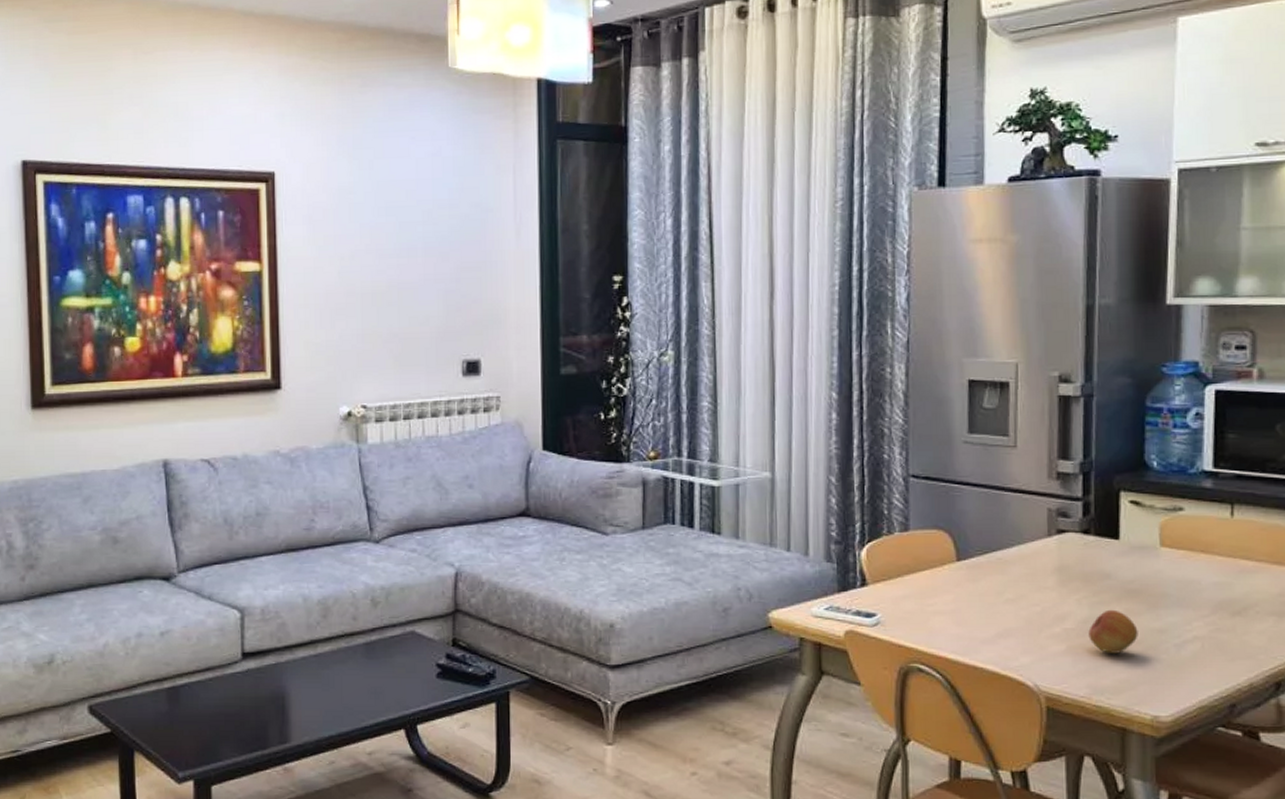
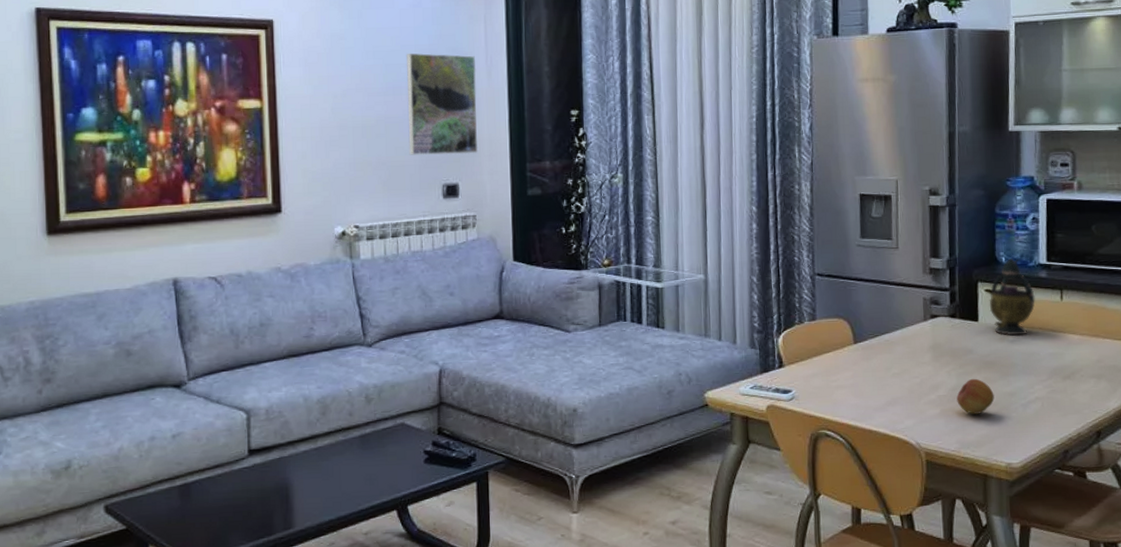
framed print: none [422,209,504,326] -> present [405,53,478,155]
teapot: none [1134,463,1196,559] -> present [989,258,1035,336]

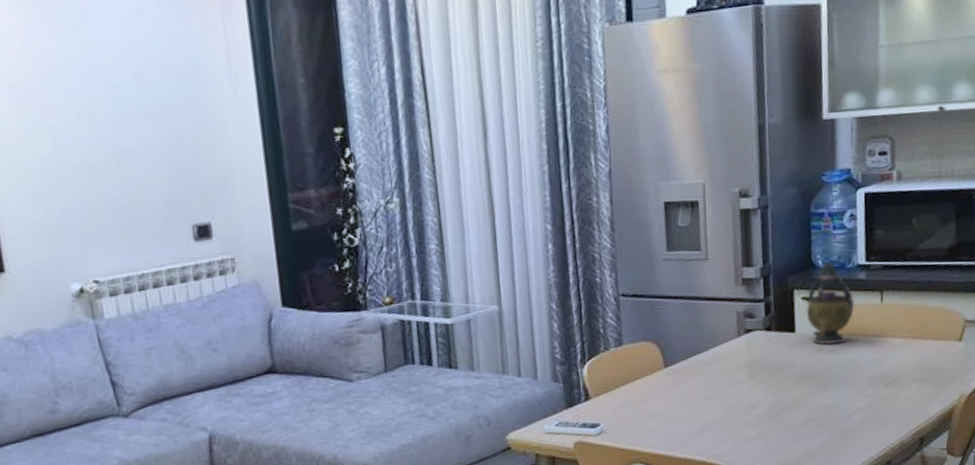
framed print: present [405,53,478,155] -> none [133,70,230,194]
fruit: present [956,378,994,414] -> none [775,393,814,432]

